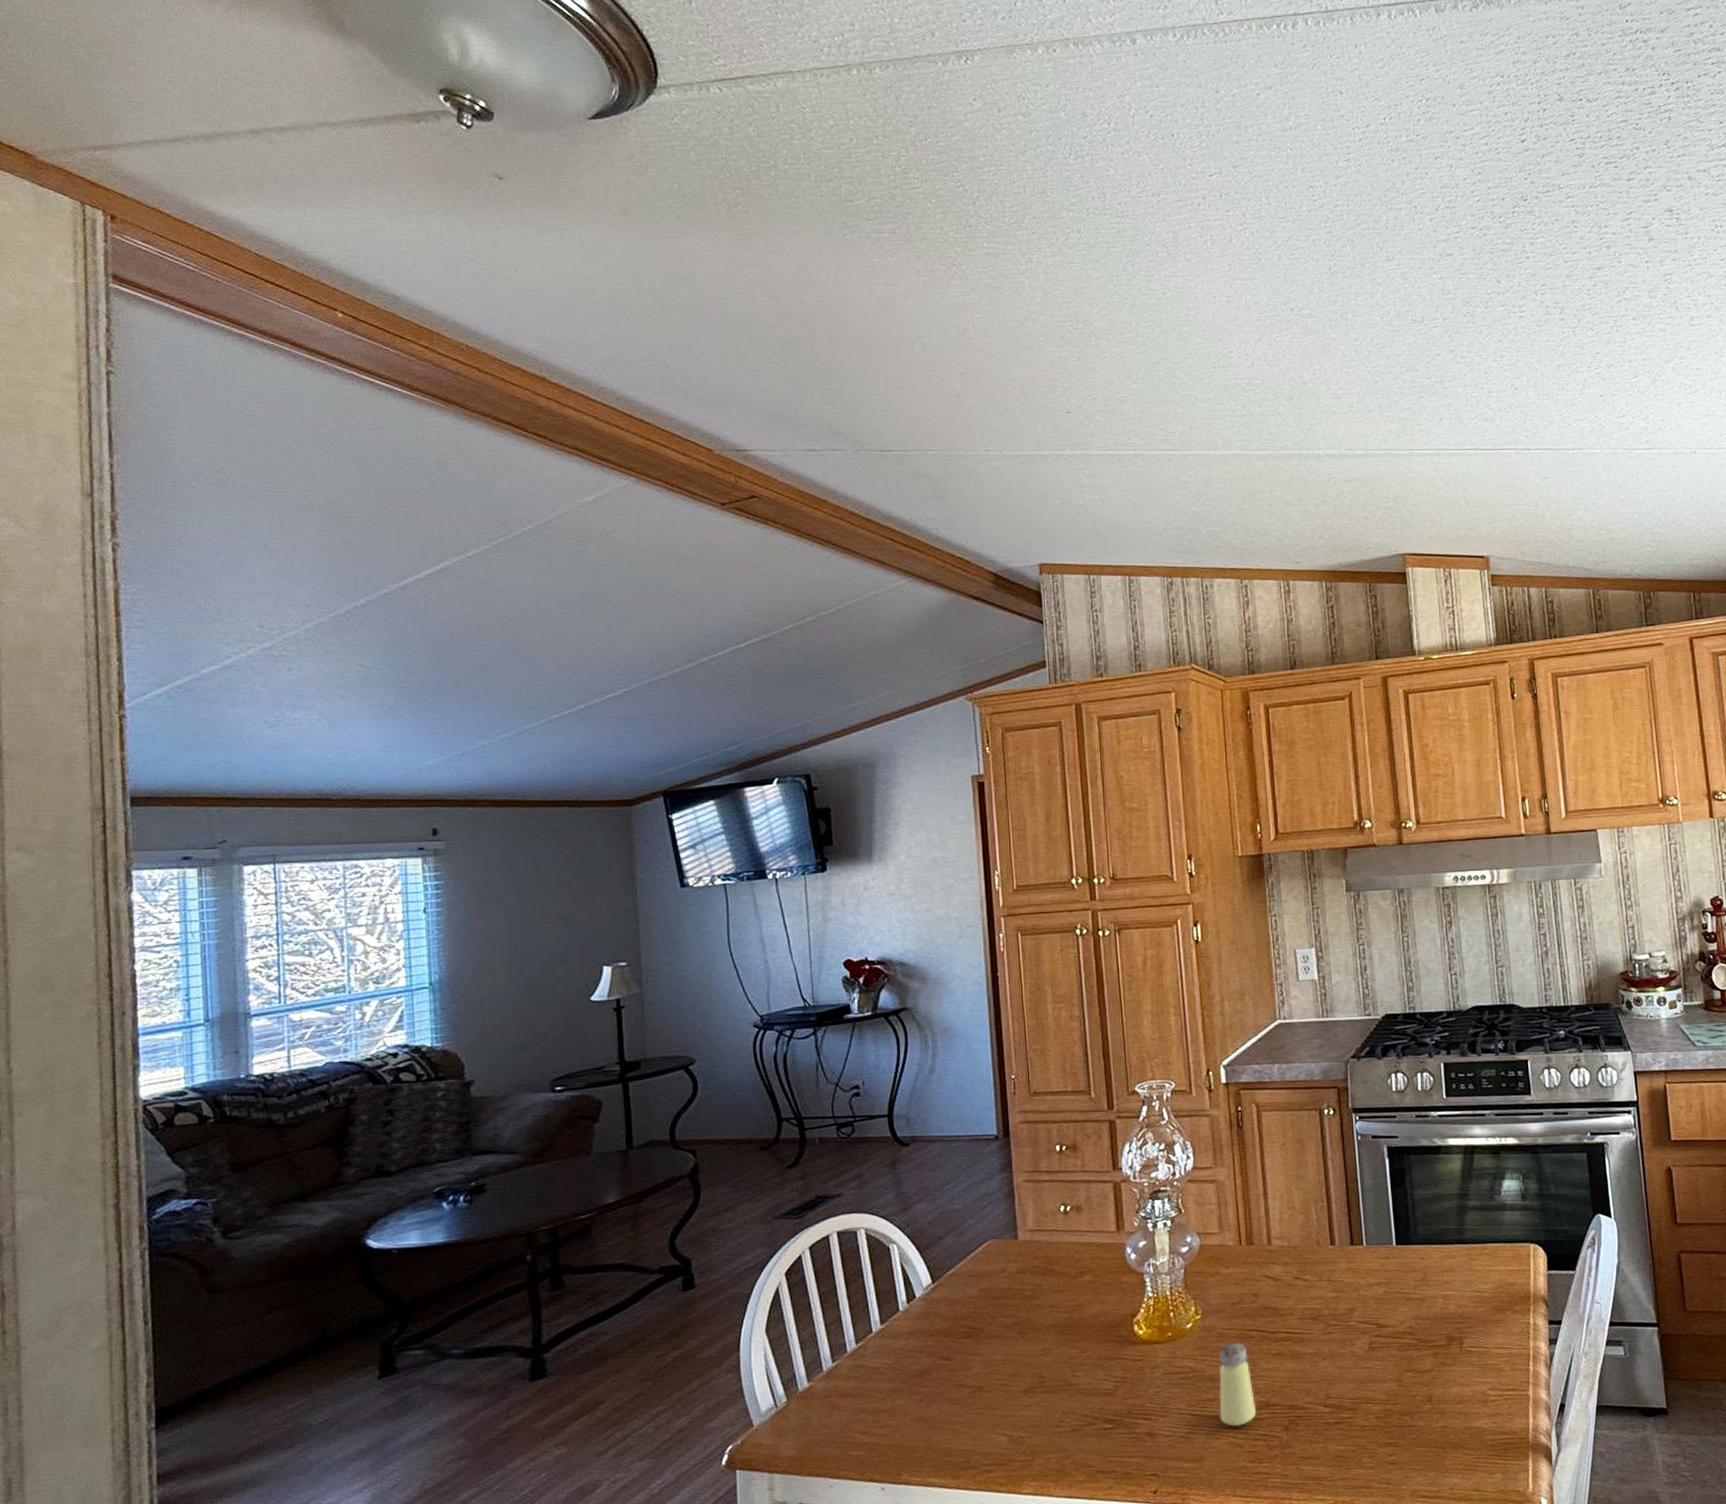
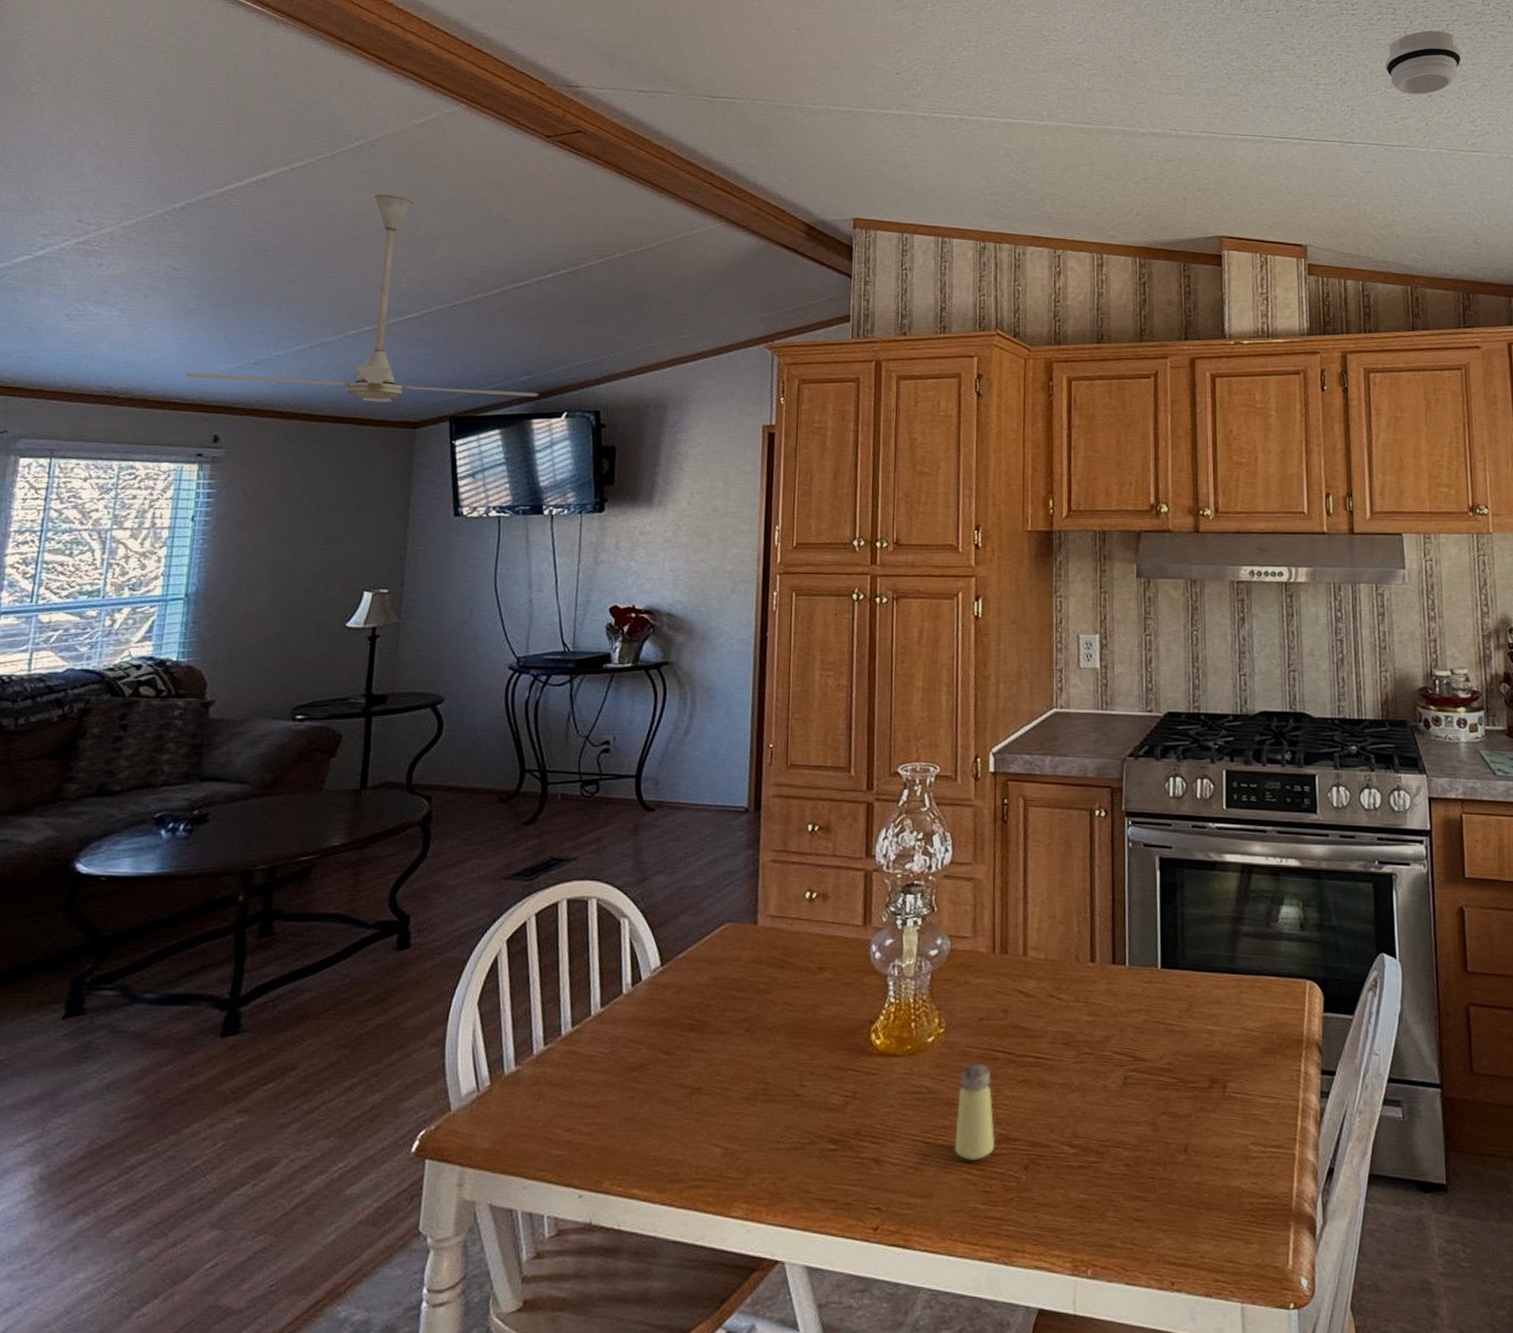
ceiling fan: none [394,575,748,784] -> present [186,194,539,402]
smoke detector: none [1556,327,1631,396] -> present [1386,30,1462,95]

